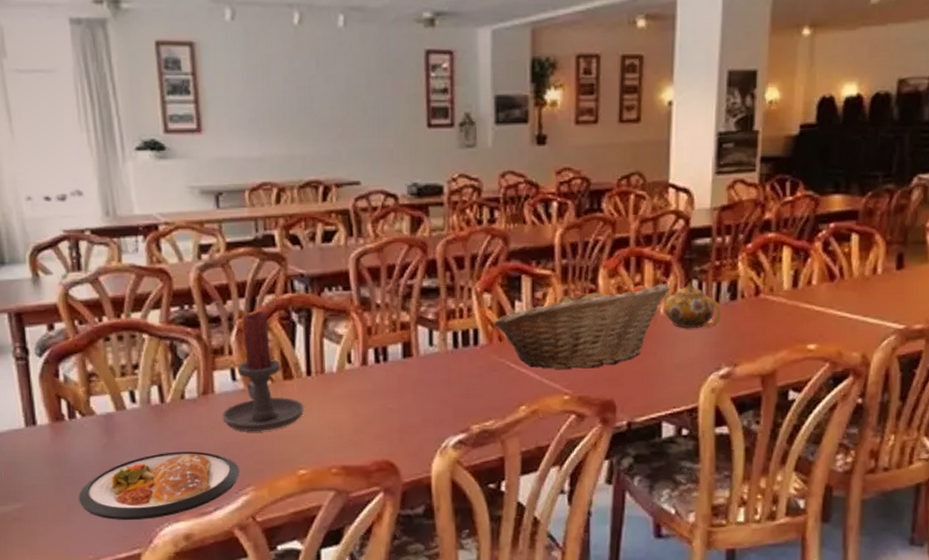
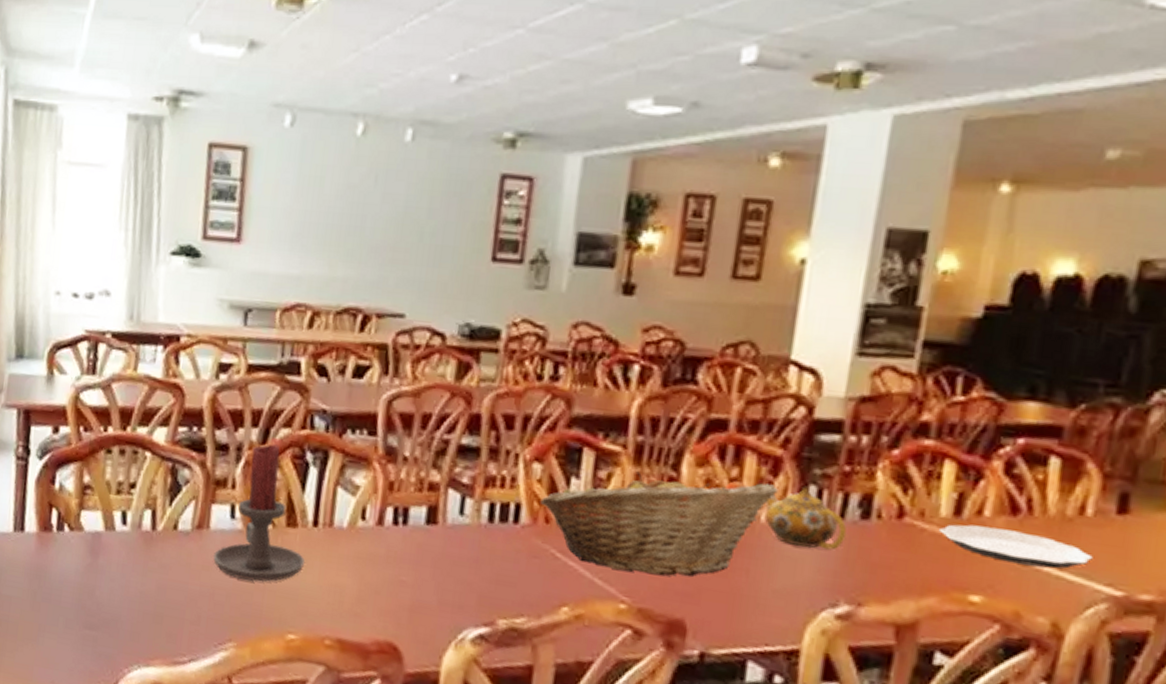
dish: present [78,451,240,520] -> none [51,585,223,658]
plate: none [784,292,884,316] -> present [939,524,1093,569]

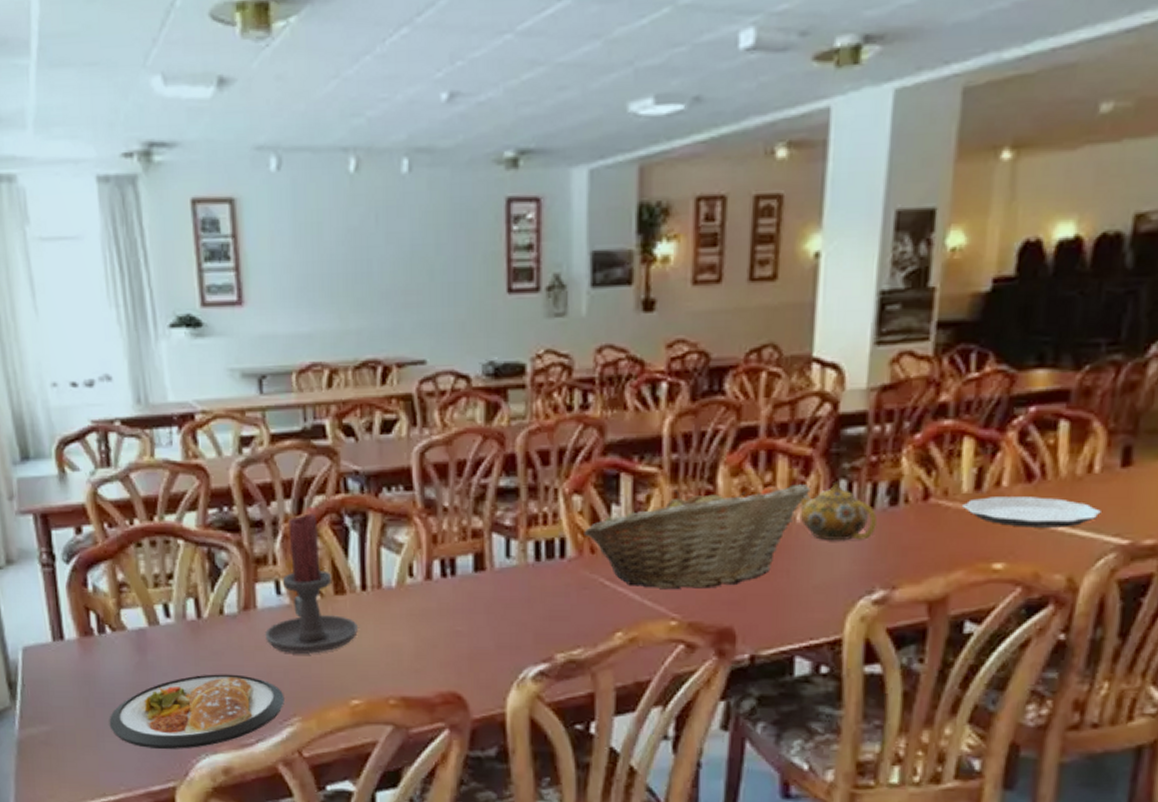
dish: none [51,585,223,658] -> present [109,674,284,749]

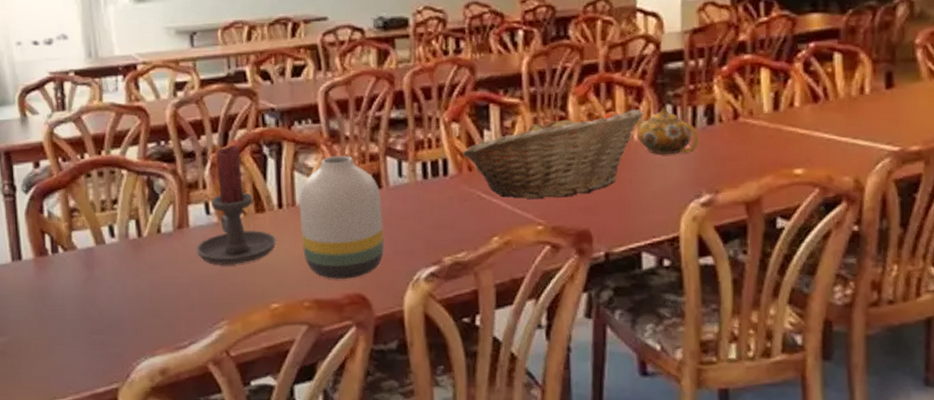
dish: present [109,674,284,749] -> none [60,285,214,354]
vase: none [386,530,485,675] -> present [299,155,384,279]
plate: present [962,497,1101,528] -> none [765,114,875,139]

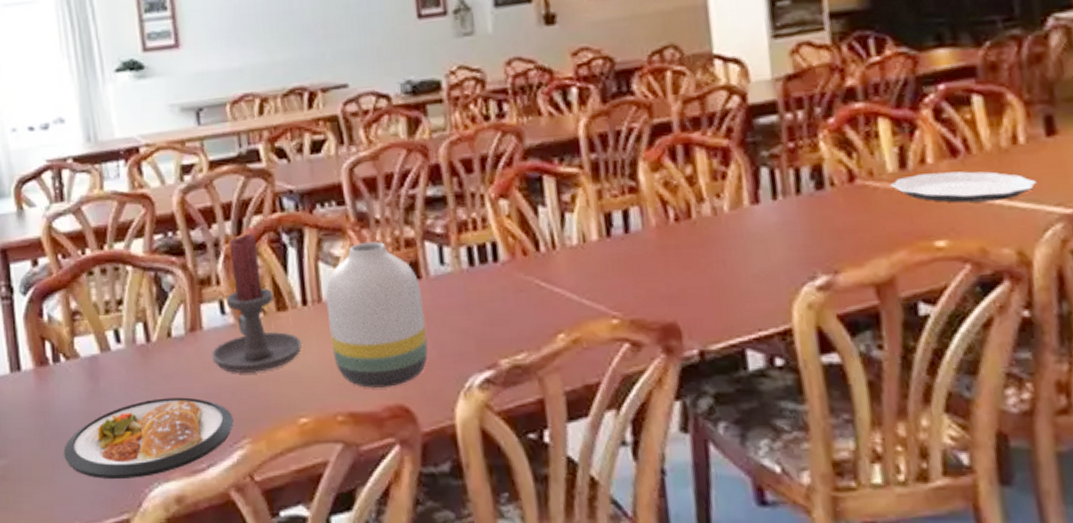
dish: none [60,285,214,354] -> present [63,397,234,479]
fruit basket: present [462,109,644,200] -> none [514,174,734,288]
teapot: present [632,106,699,155] -> none [718,169,807,228]
plate: none [765,114,875,139] -> present [891,171,1037,203]

